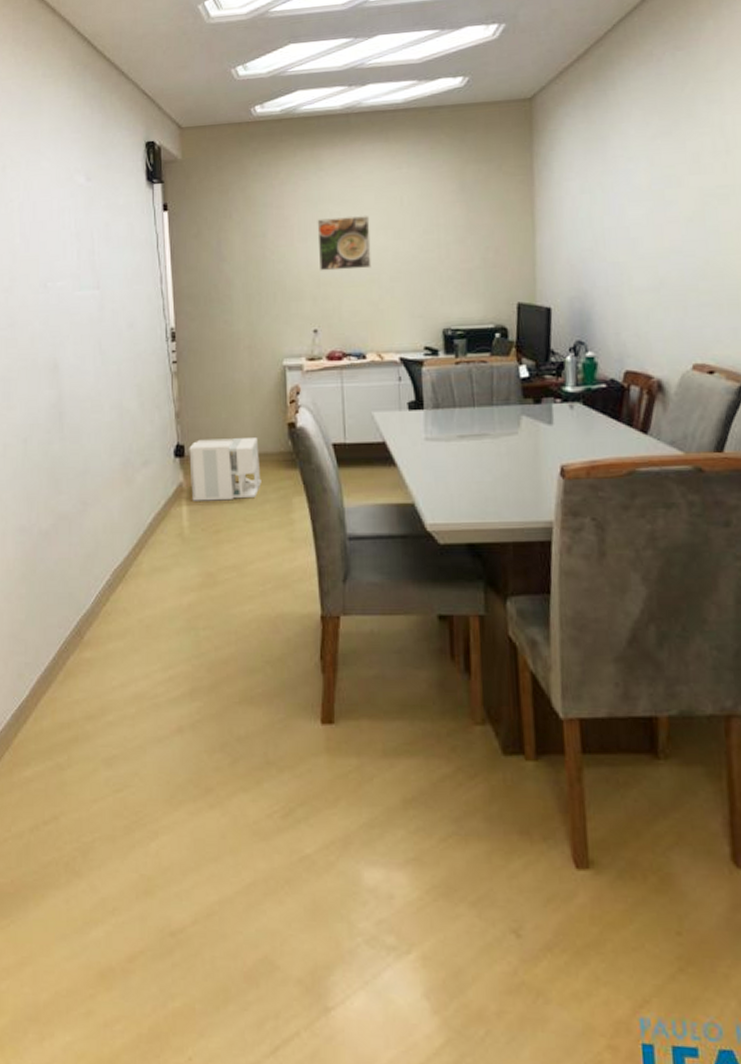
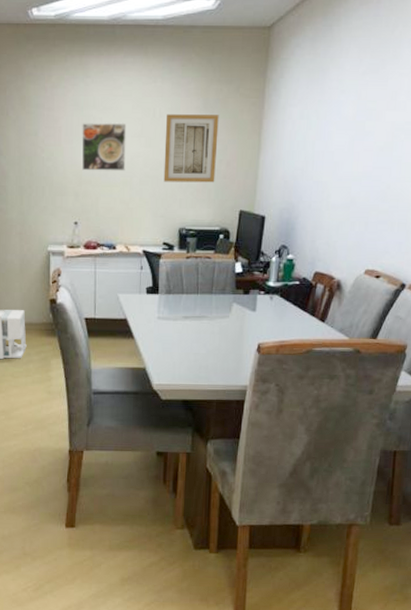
wall art: none [416,197,483,277] -> present [163,114,219,183]

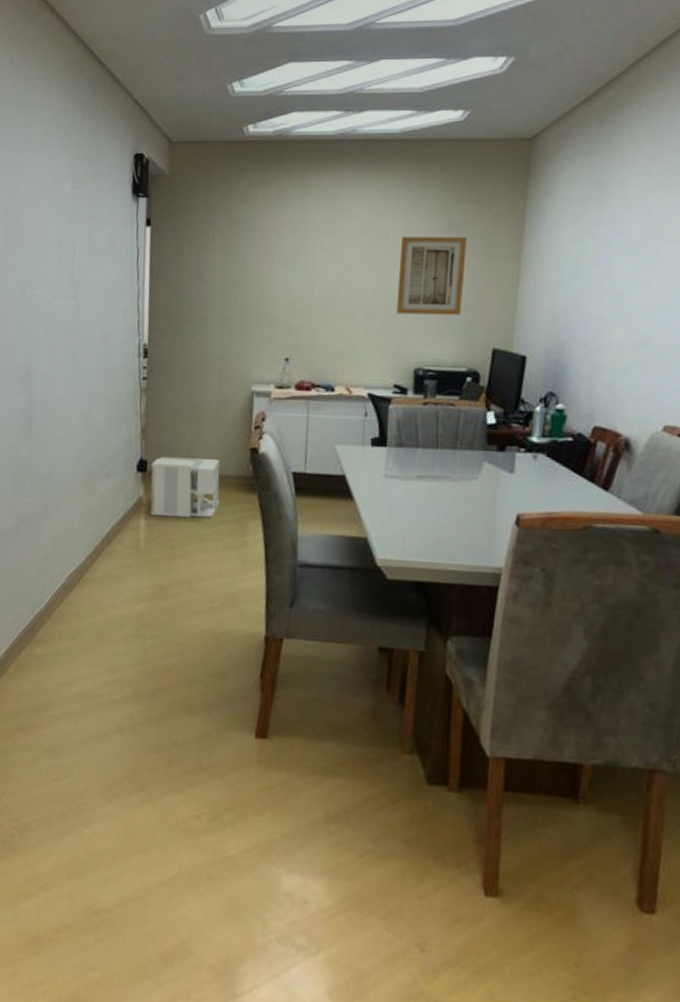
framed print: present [81,123,127,171] -> none [297,247,353,301]

